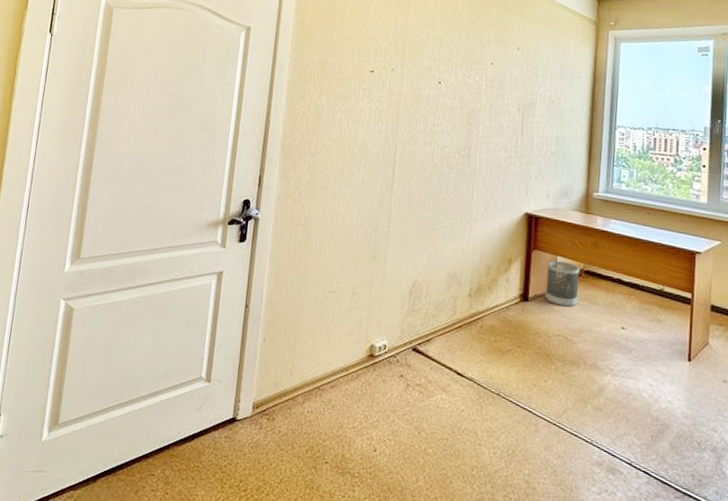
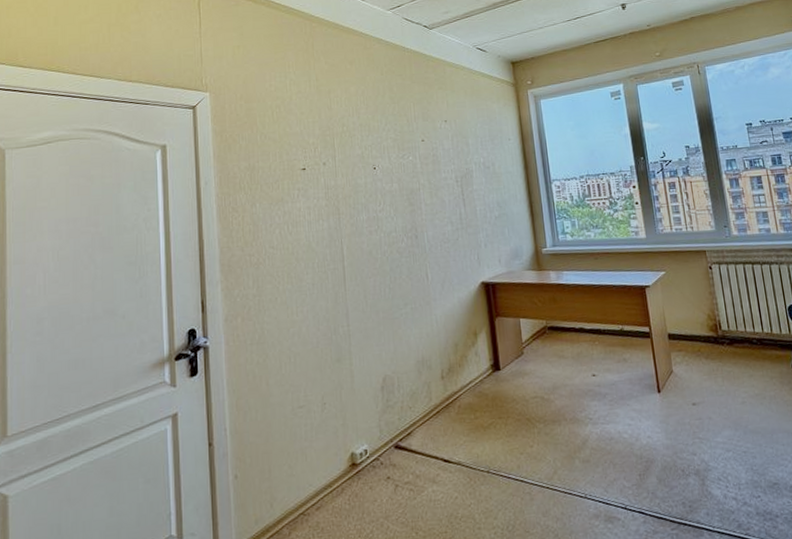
wastebasket: present [545,260,580,307] -> none [512,322,547,368]

